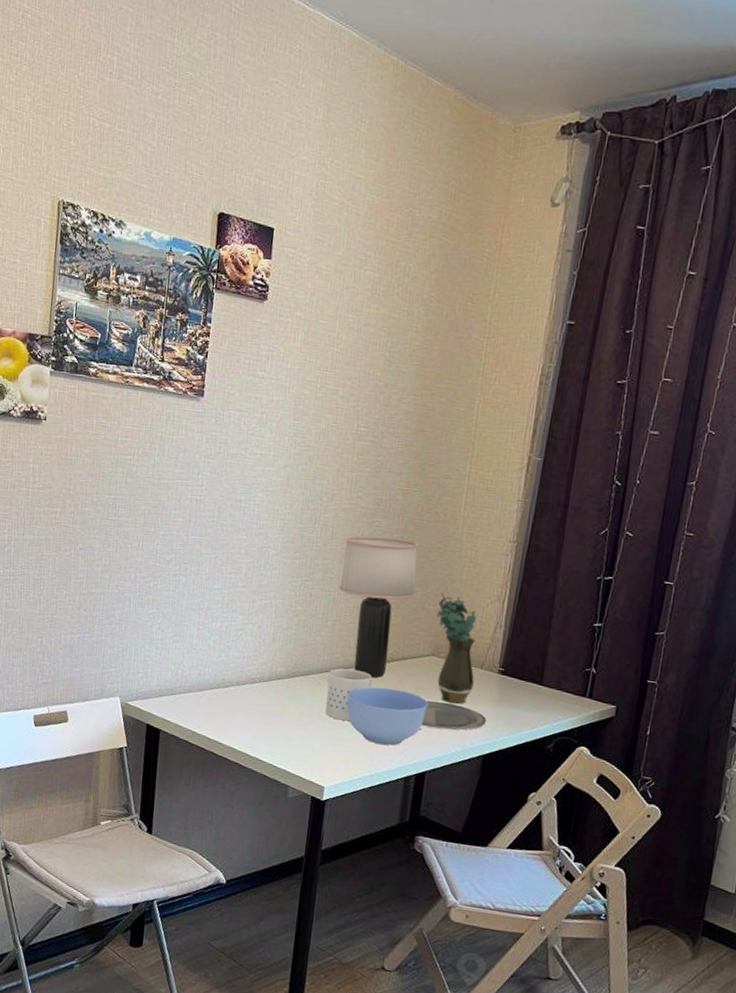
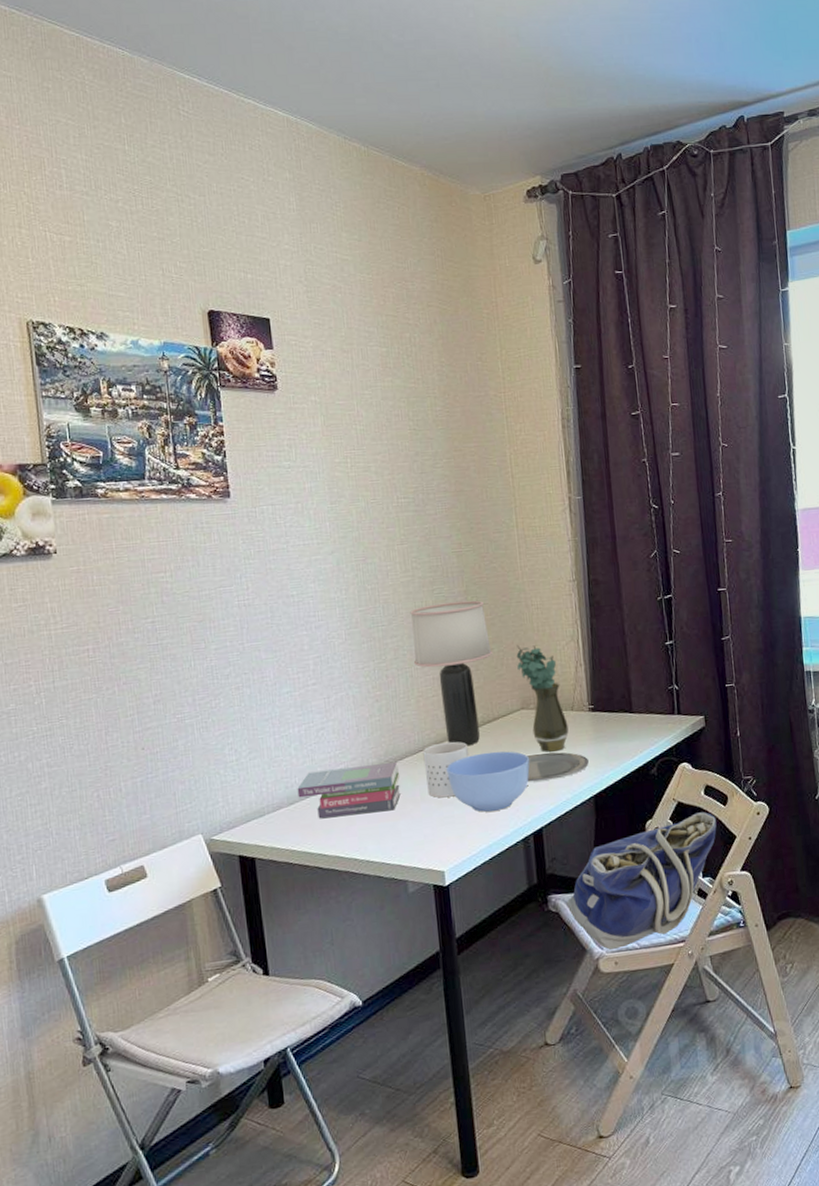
books: none [208,666,303,720] -> present [297,762,401,819]
tote bag: none [432,798,603,905] -> present [566,812,717,950]

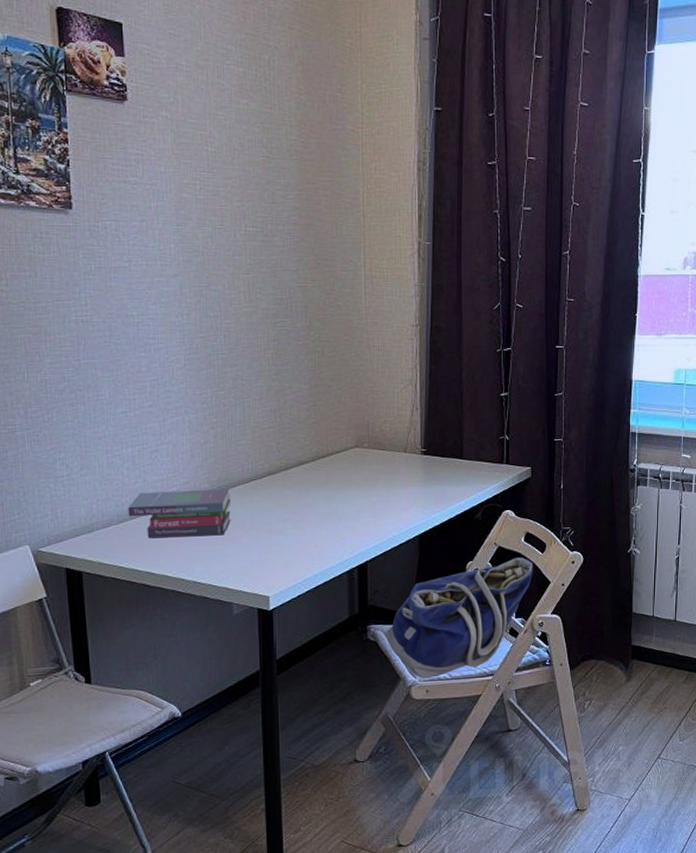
table lamp: present [410,600,493,746] -> none [251,336,332,479]
mug: present [423,741,469,798] -> none [255,473,301,527]
bowl: present [446,751,530,812] -> none [277,486,360,543]
vase: present [516,645,569,752] -> none [354,385,400,490]
plate: present [527,752,589,782] -> none [356,490,417,518]

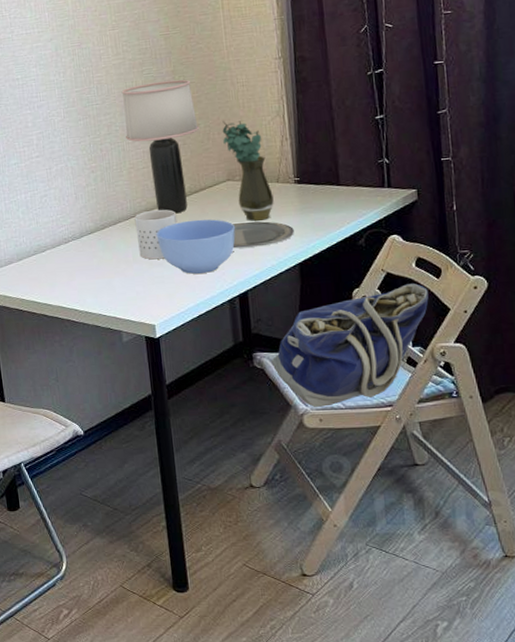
books: present [128,489,232,539] -> none [25,227,115,274]
table lamp: none [251,336,332,479] -> present [121,79,200,214]
mug: none [255,473,301,527] -> present [134,209,178,260]
bowl: none [277,486,360,543] -> present [156,219,236,274]
vase: none [354,385,400,490] -> present [222,121,274,221]
plate: none [356,490,417,518] -> present [232,221,294,249]

